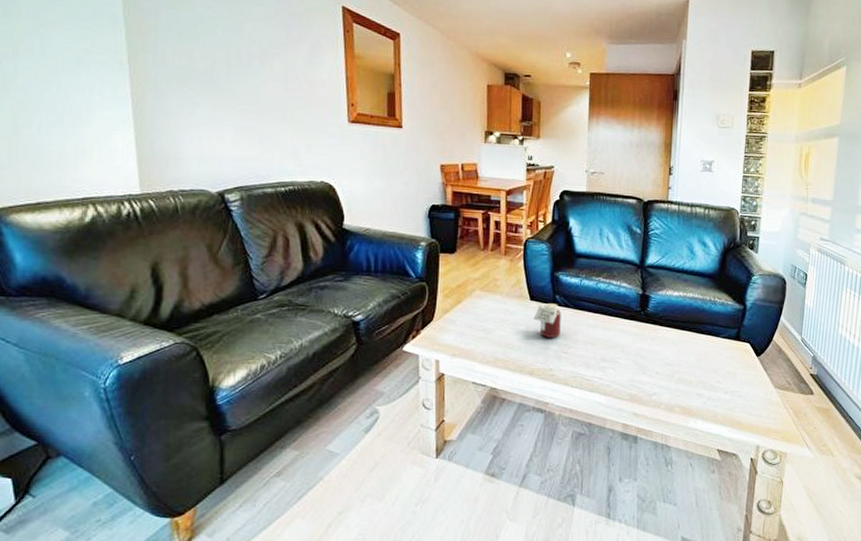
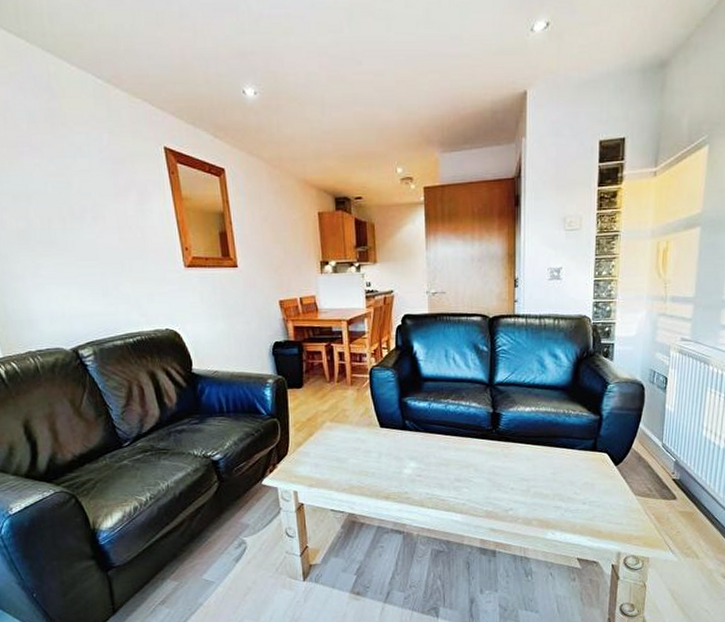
jar: present [533,303,561,338] -> none [385,429,413,463]

